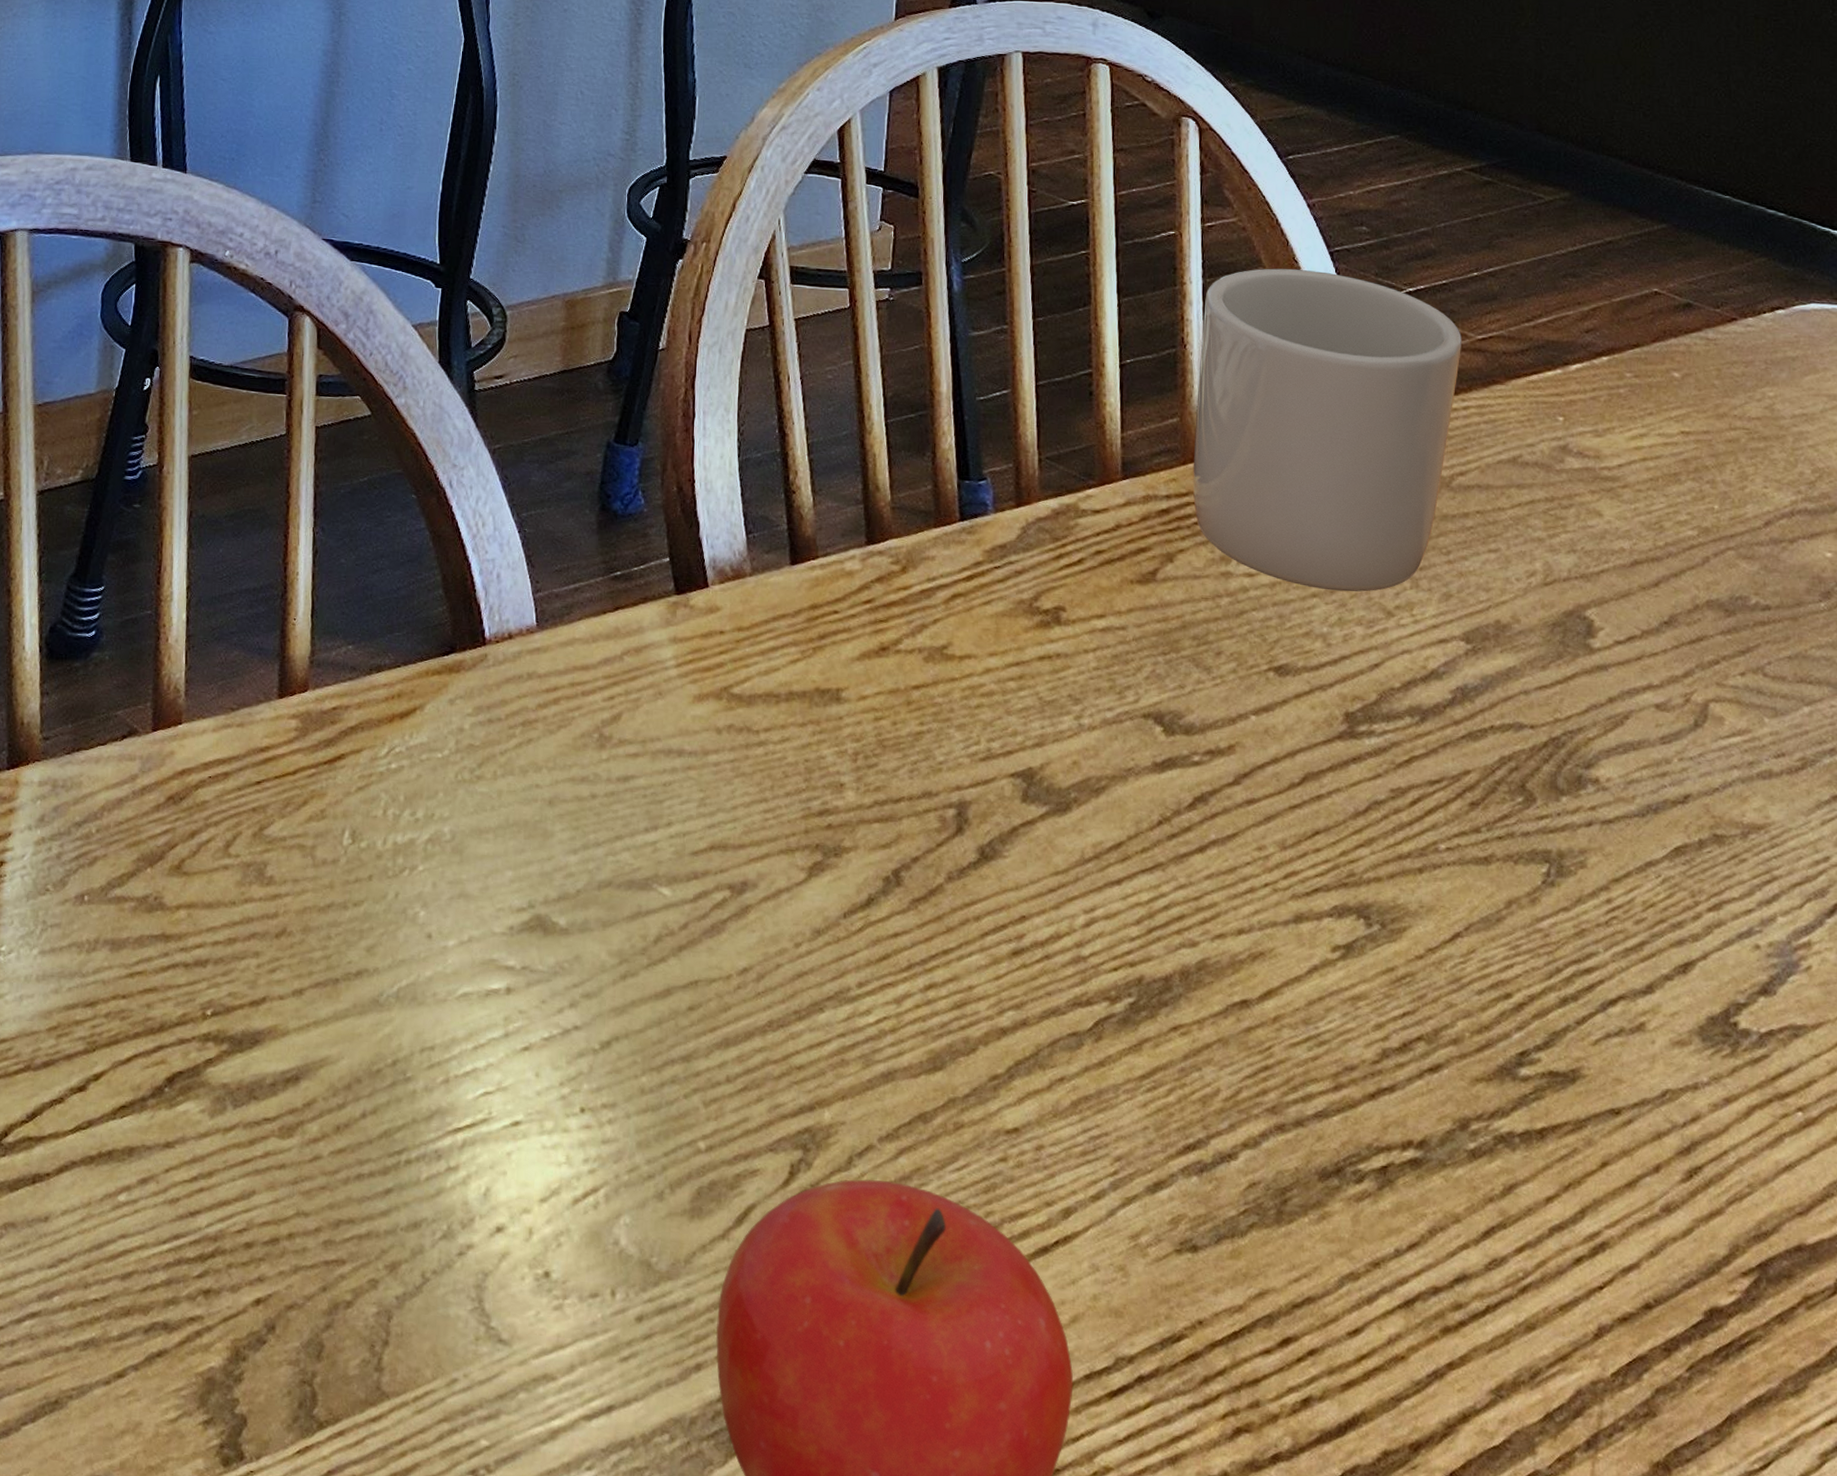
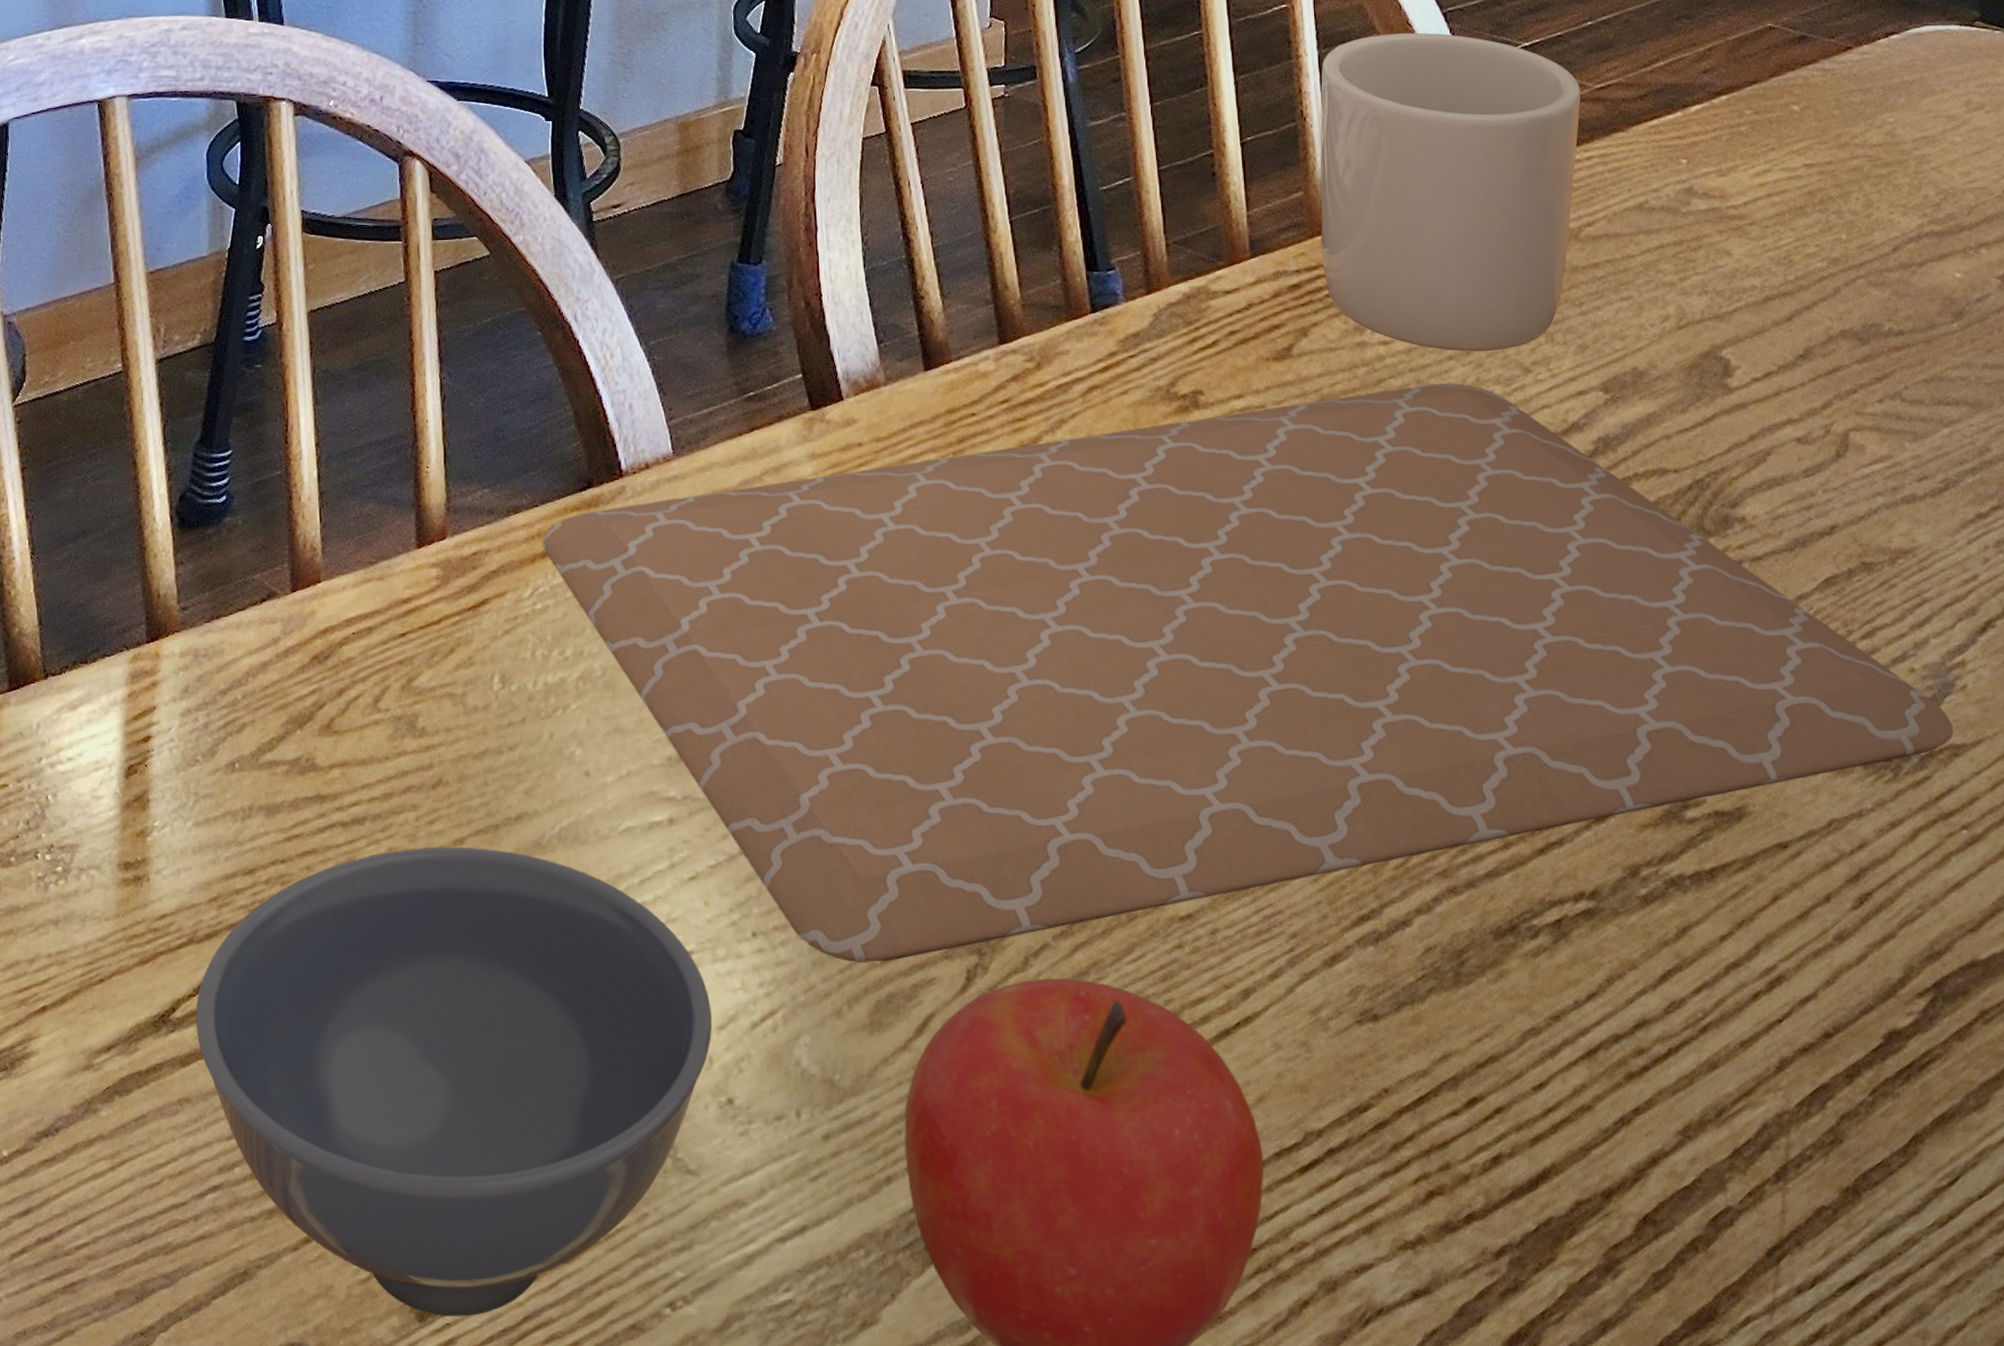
bowl: none [26,995,535,1466] -> present [195,846,713,1317]
placemat: none [402,619,1795,1149] -> present [543,384,1954,962]

